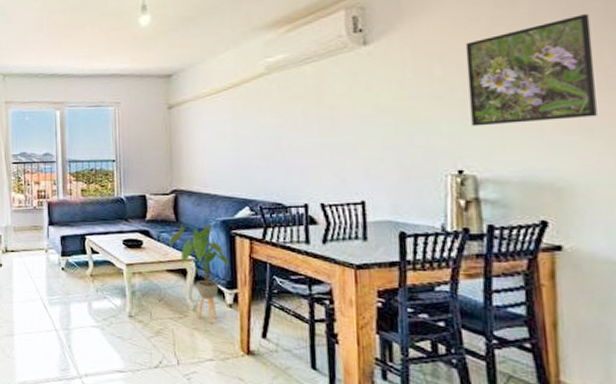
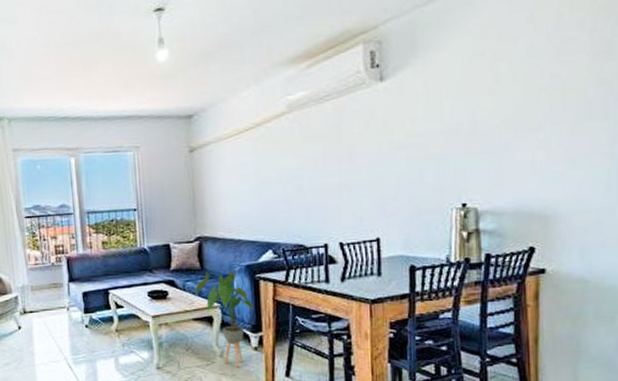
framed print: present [465,14,597,126] -> none [472,49,580,161]

